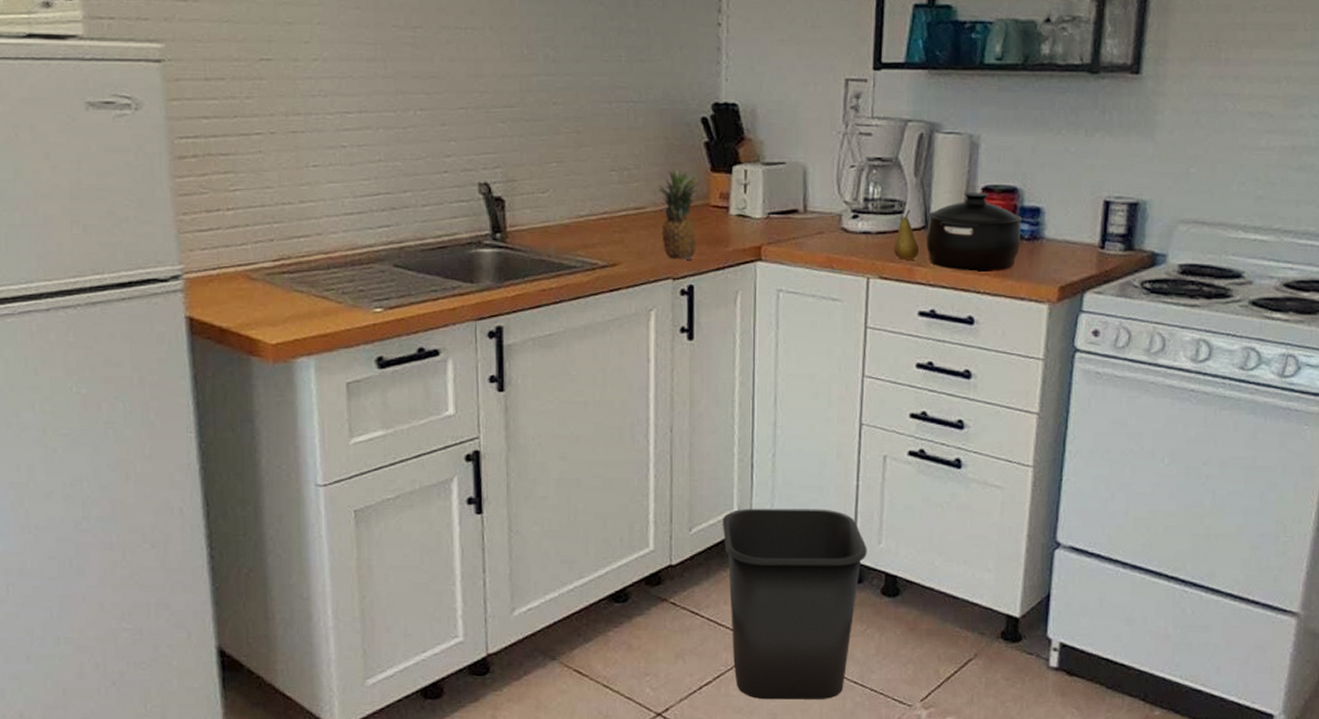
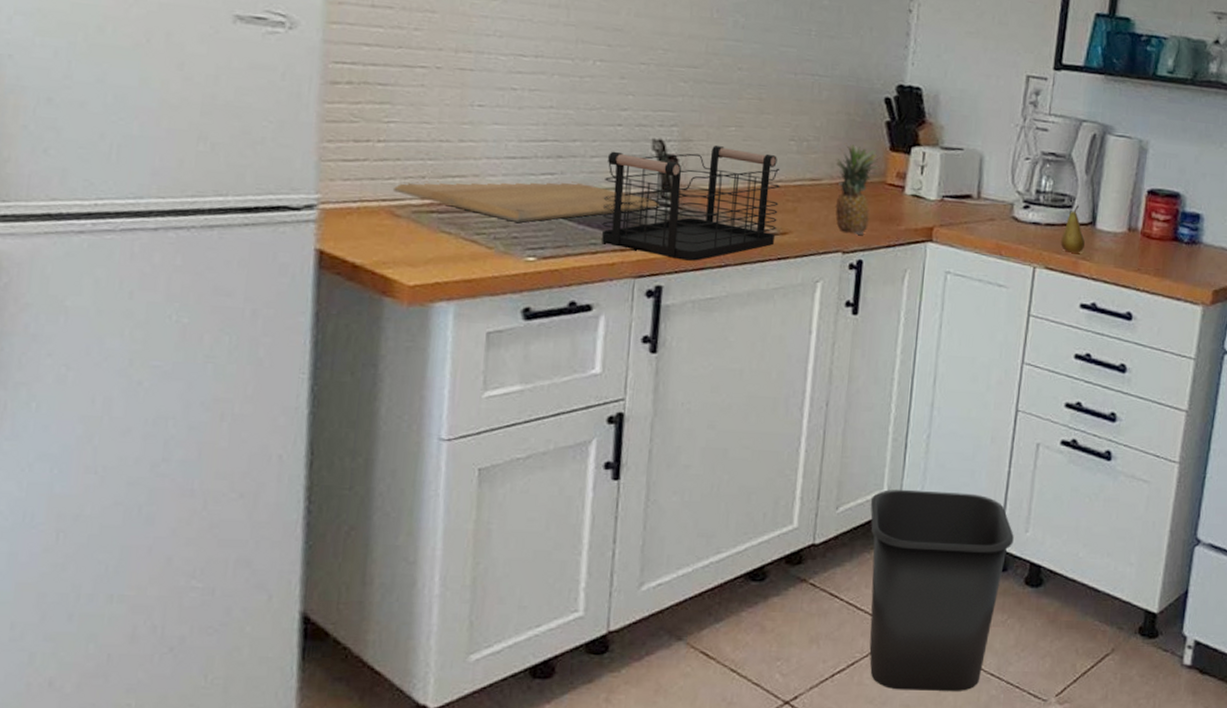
chopping board: none [246,232,491,276] -> present [392,180,659,223]
dish rack: none [438,184,606,301] -> present [602,146,780,262]
saucepan: present [926,192,1023,271] -> none [1092,193,1184,271]

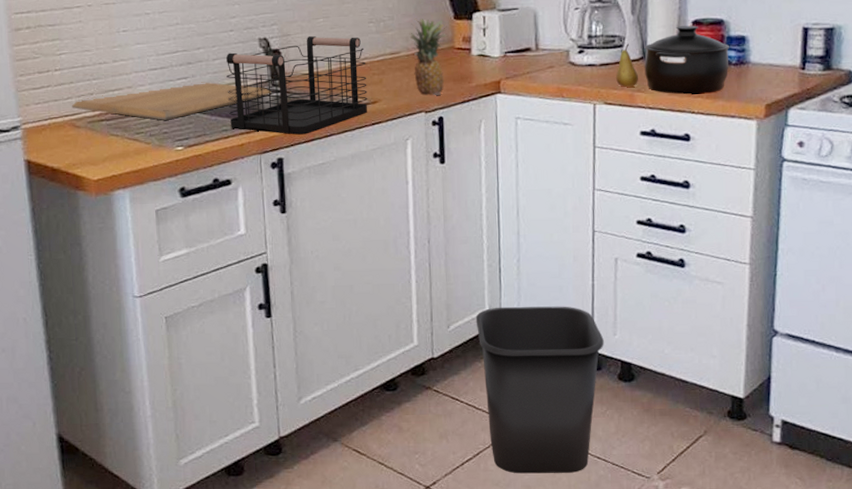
saucepan: none [1092,193,1184,271] -> present [644,25,730,95]

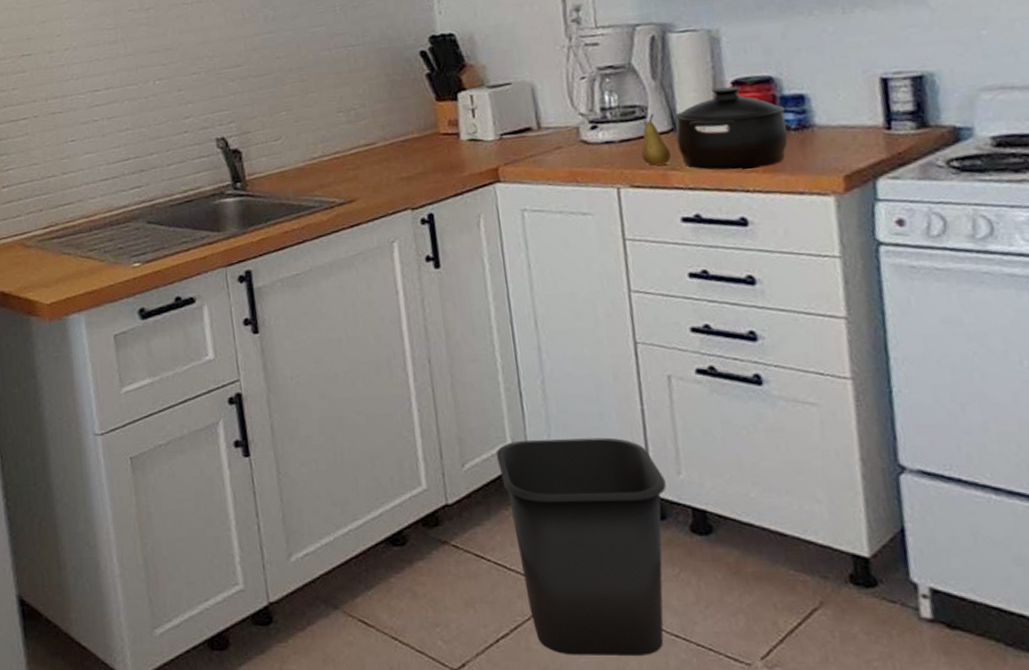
chopping board: present [71,82,271,120] -> none [20,190,234,235]
dish rack: present [226,36,368,136] -> none [182,129,345,244]
fruit: present [409,18,449,96] -> none [385,103,431,191]

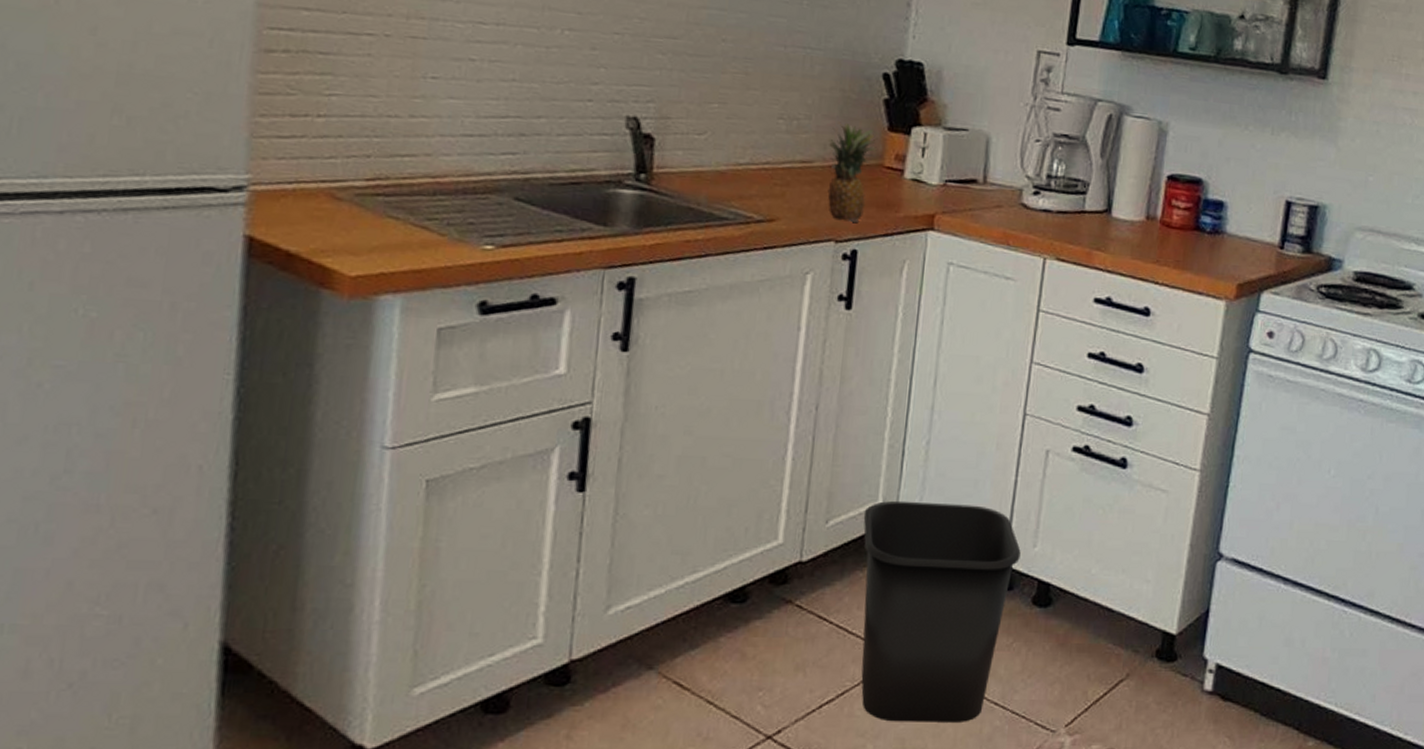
fruit: none [385,103,431,191] -> present [827,121,878,222]
fruit: present [641,113,672,167] -> none [1073,191,1100,244]
saucepan: present [673,86,788,171] -> none [1107,179,1206,263]

